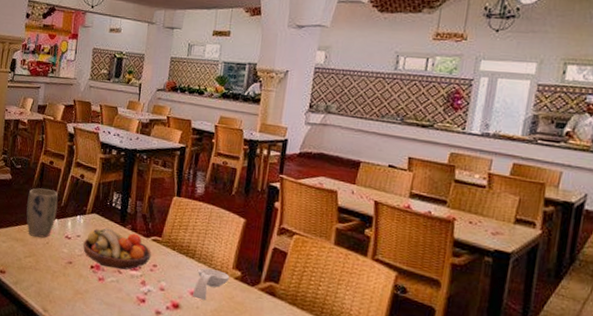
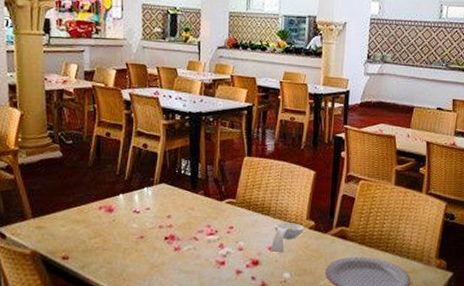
plant pot: present [26,188,59,238] -> none [85,163,121,216]
fruit bowl: present [83,227,151,270] -> none [153,195,227,237]

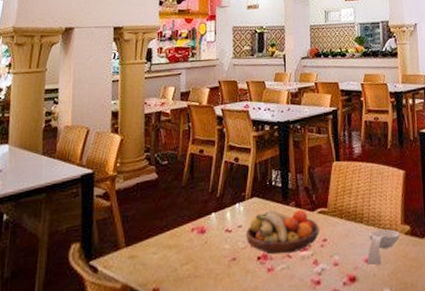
fruit bowl: none [153,195,227,237] -> present [245,209,319,255]

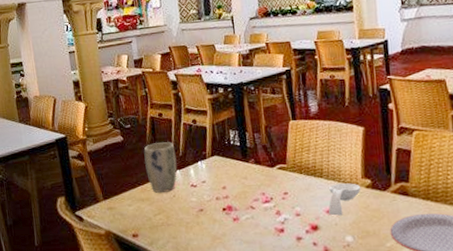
plant pot: none [178,181,213,239] -> present [144,142,177,193]
fruit bowl: present [245,209,319,255] -> none [209,166,280,206]

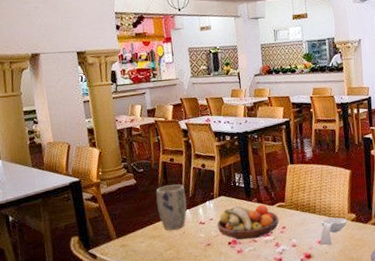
fruit bowl: none [209,166,280,206] -> present [216,204,279,240]

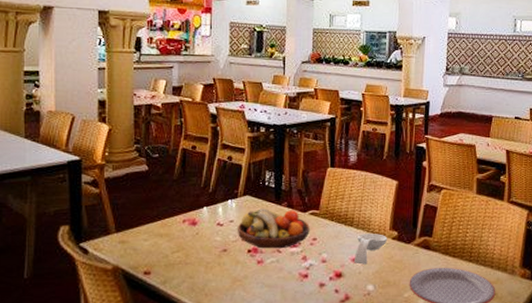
plant pot: present [156,184,187,230] -> none [170,176,205,229]

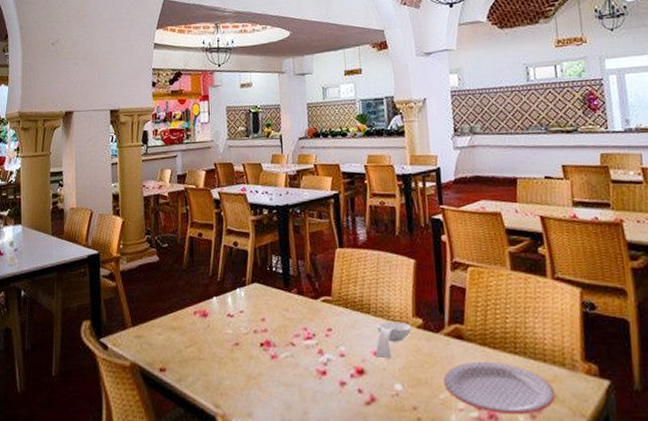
fruit bowl: present [237,207,310,249] -> none [247,295,324,342]

